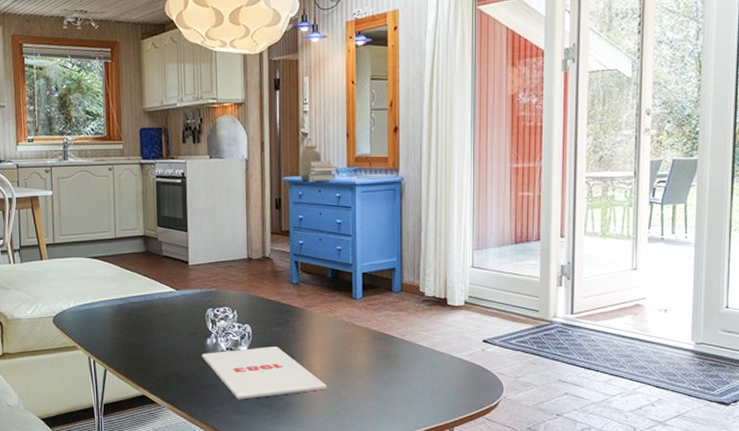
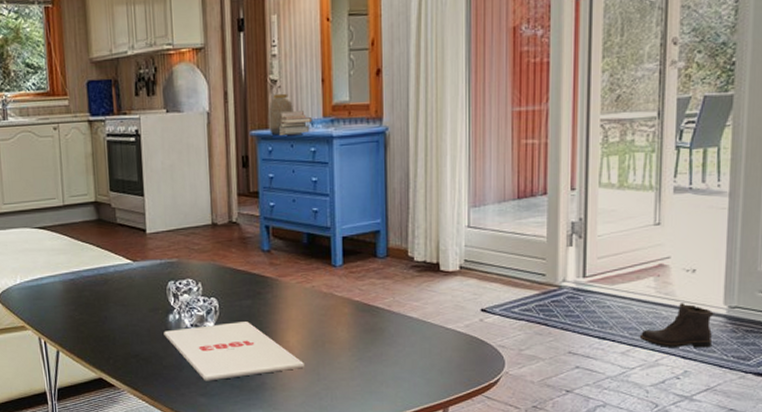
boot: none [619,339,683,379] -> present [639,303,714,349]

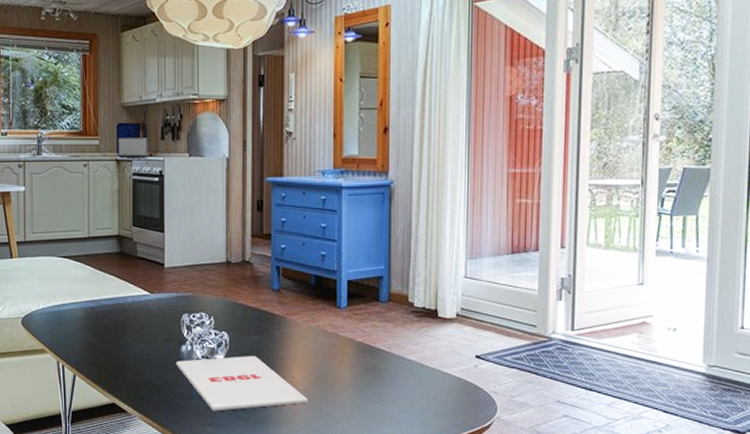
toaster: none [88,94,125,119] -> present [118,137,151,158]
vase: present [267,93,293,134] -> none [282,144,306,182]
books: present [278,111,313,136] -> none [292,161,324,184]
boot: present [639,303,714,349] -> none [624,359,694,404]

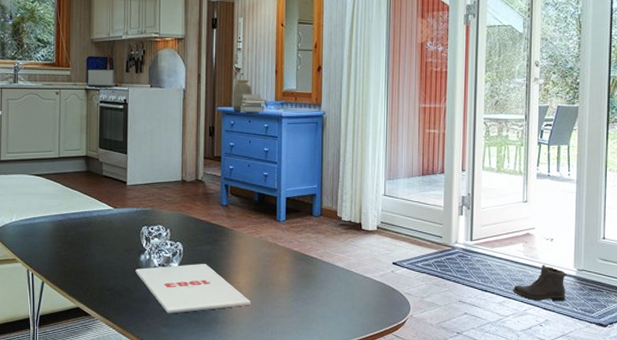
vase: none [282,144,306,182] -> present [231,79,252,111]
books: none [292,161,324,184] -> present [239,94,267,114]
boot: none [624,359,694,404] -> present [512,265,567,302]

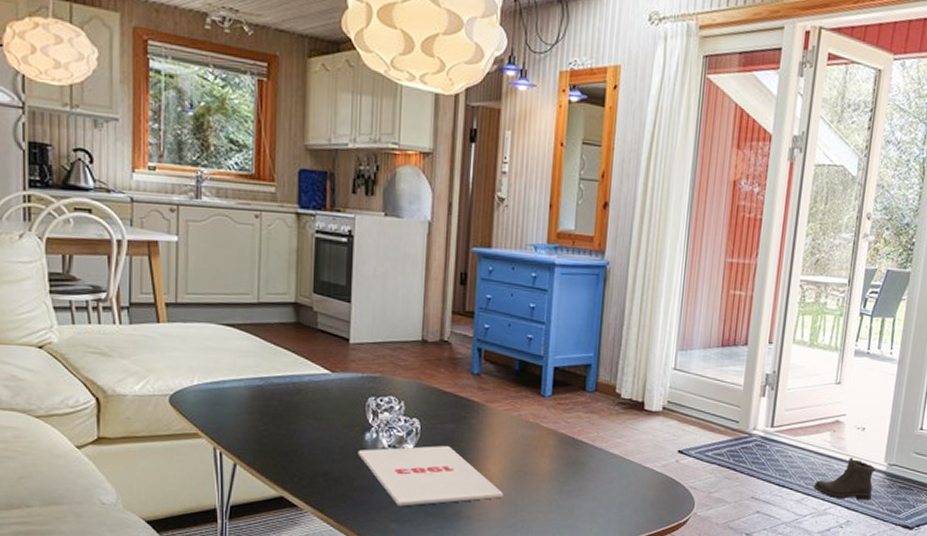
toaster: present [87,69,117,88] -> none [298,186,339,214]
vase: present [231,79,252,111] -> none [491,212,519,254]
books: present [239,94,267,114] -> none [500,232,537,259]

